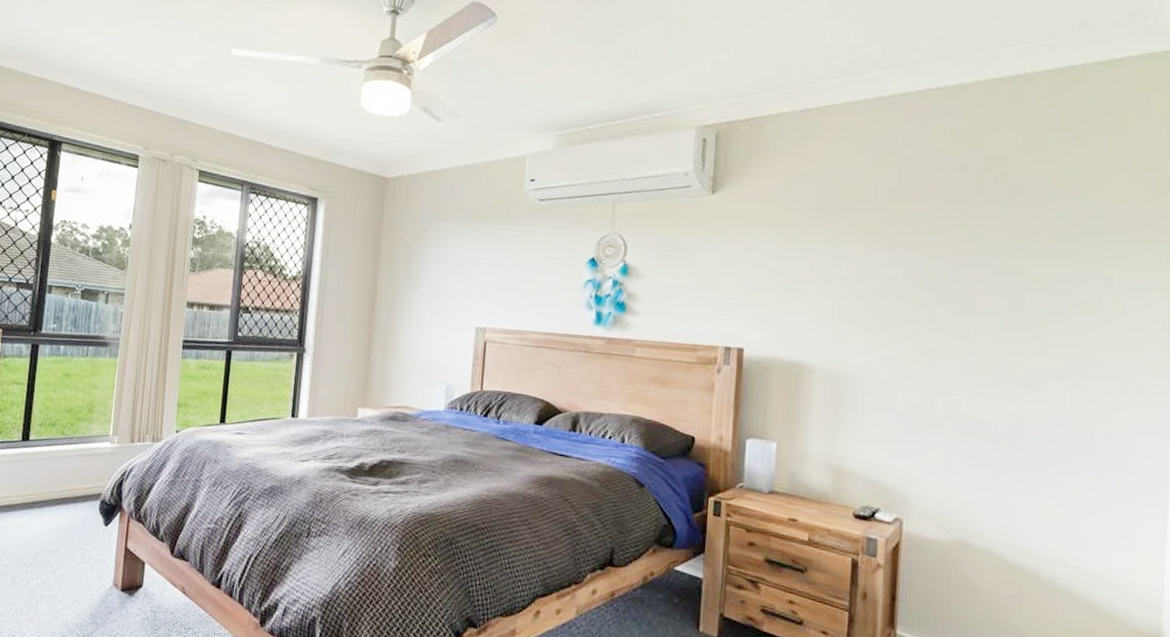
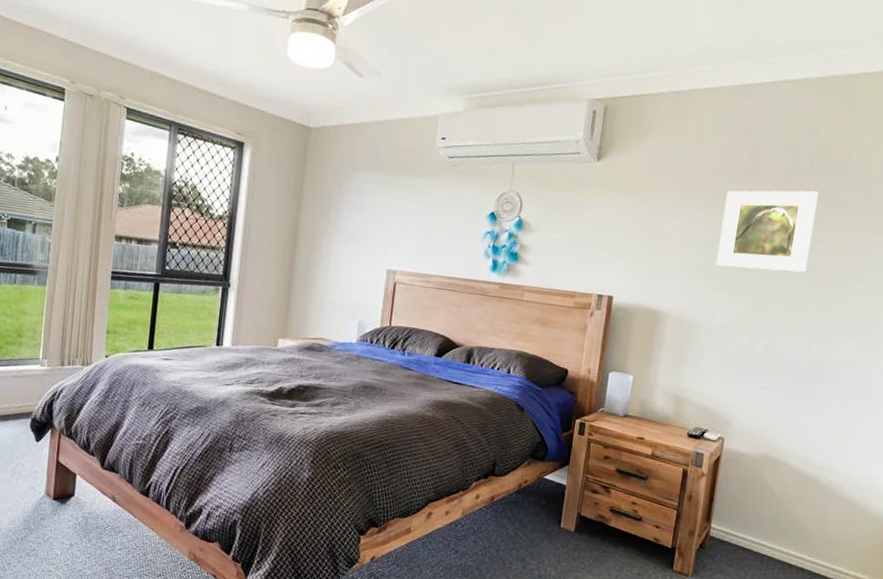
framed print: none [869,213,993,312] -> present [715,190,818,273]

